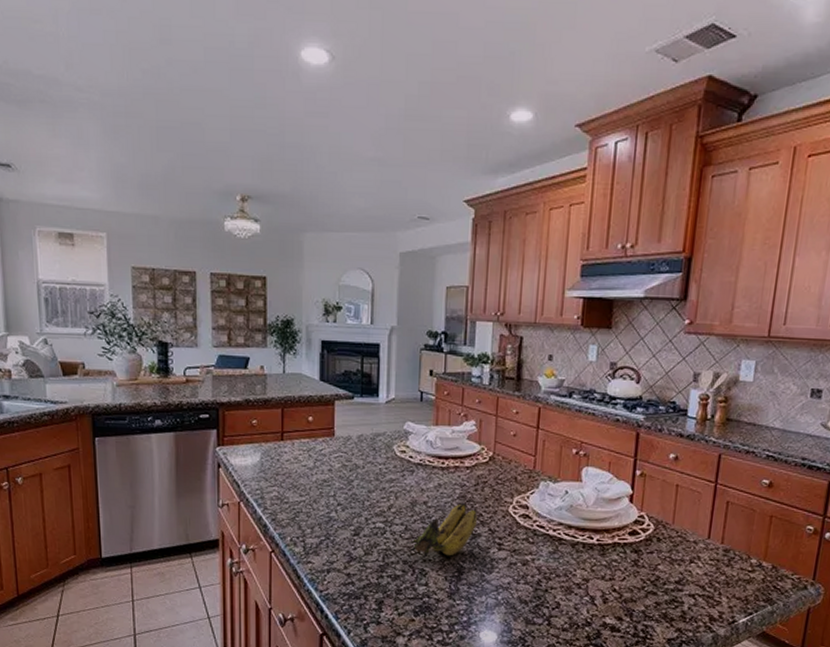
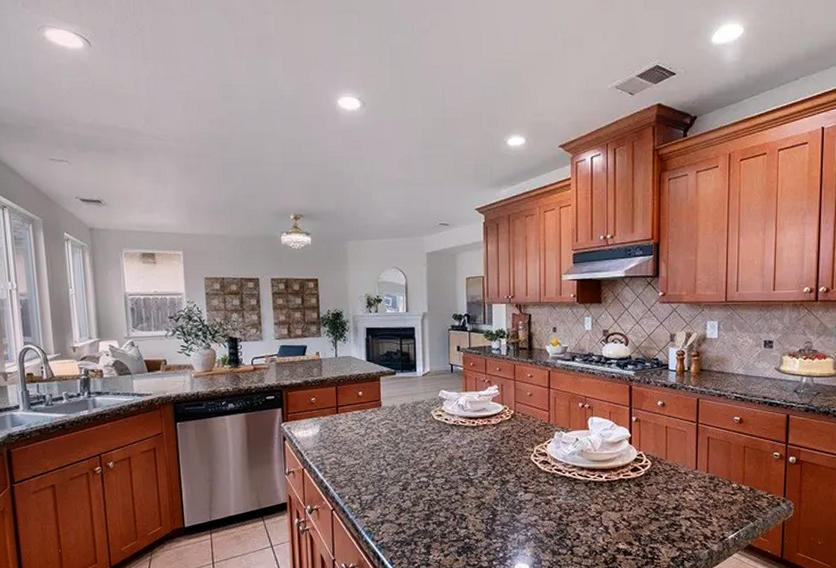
banana: present [406,503,477,558] -> none [447,455,505,505]

